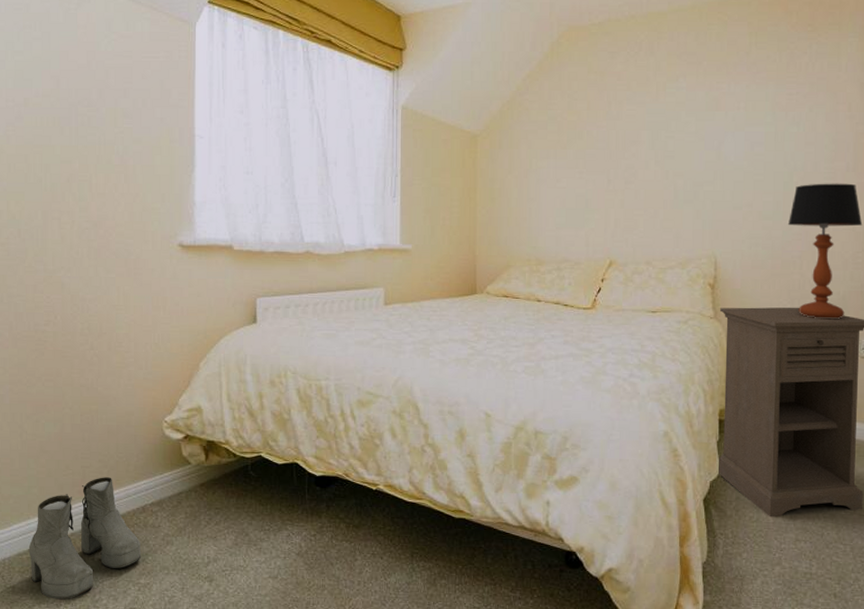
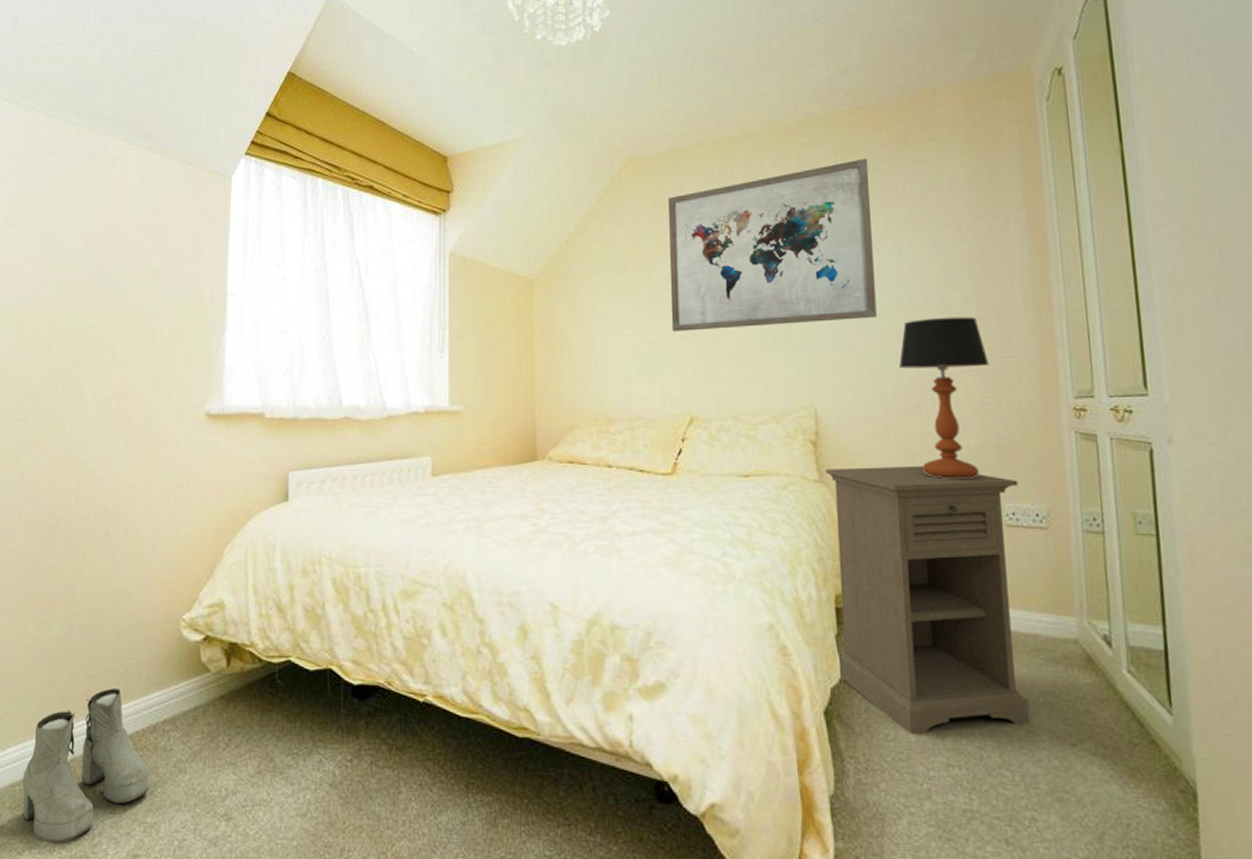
wall art: none [598,38,779,187] -> present [668,158,877,332]

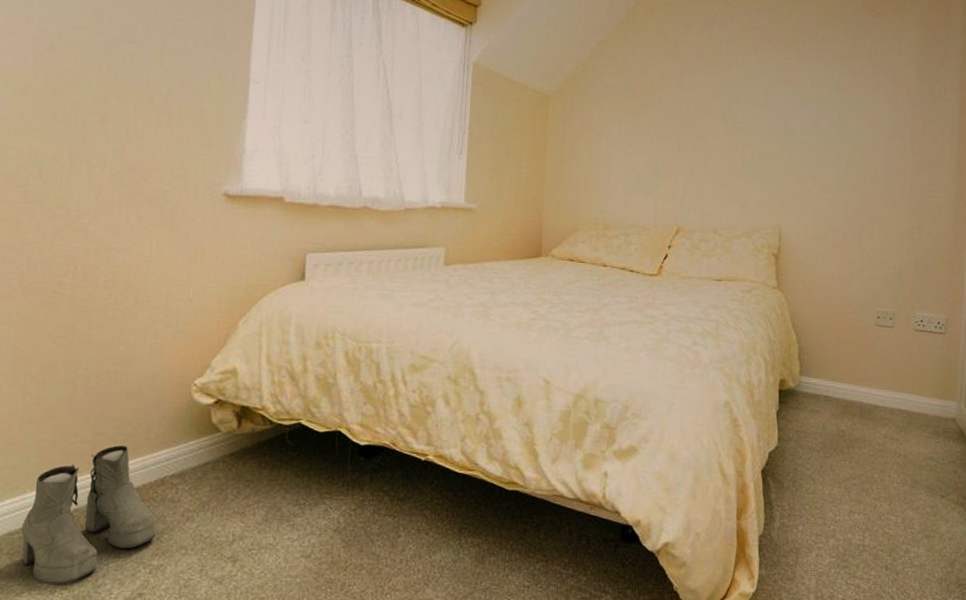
wall art: present [668,158,877,332] -> none [668,20,845,157]
nightstand: present [826,465,1030,735] -> none [777,278,928,489]
table lamp: present [898,316,990,480] -> none [849,160,919,293]

